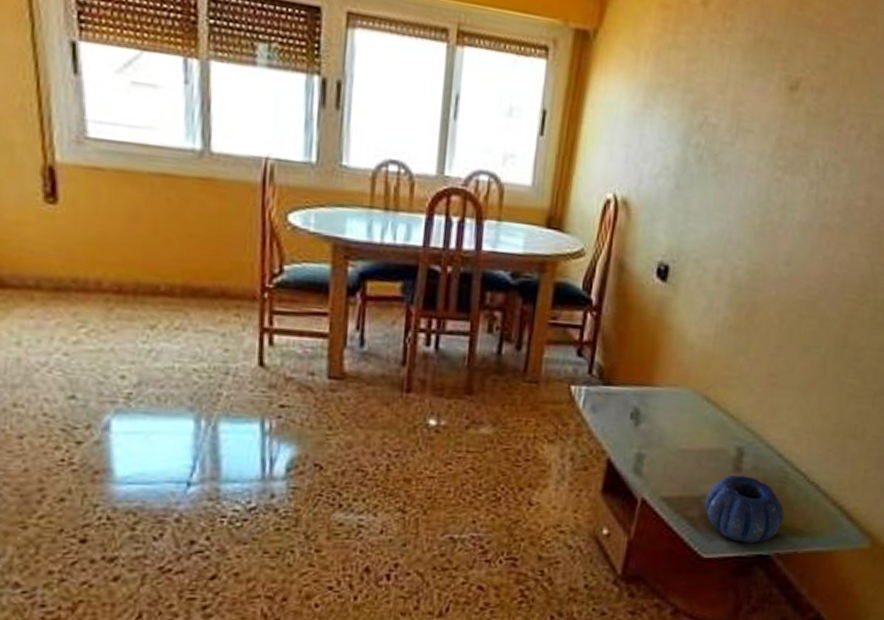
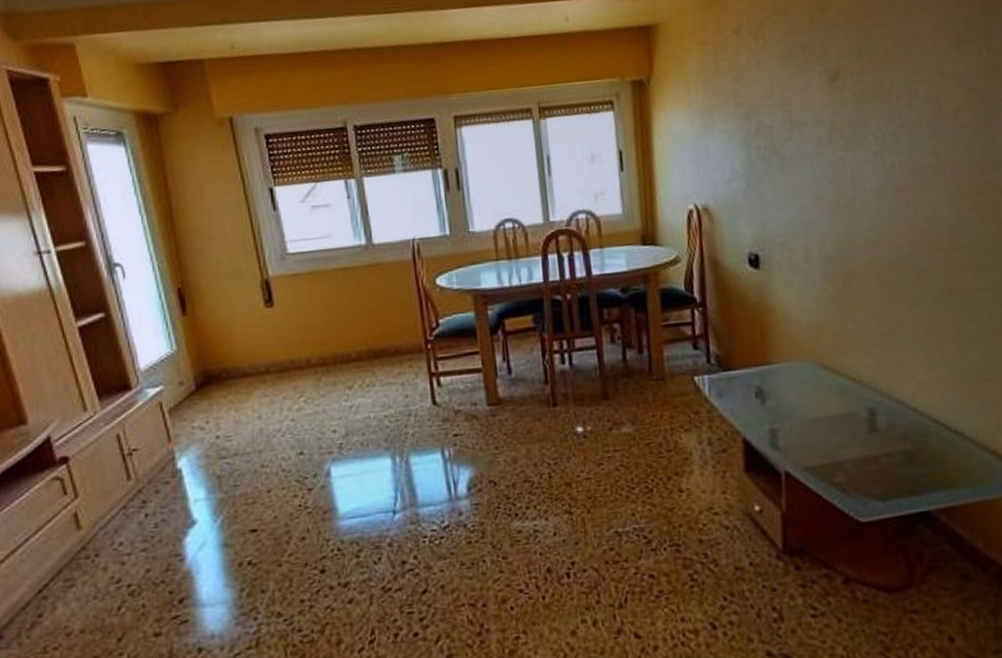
decorative bowl: present [704,474,784,543] -> none [848,434,936,502]

